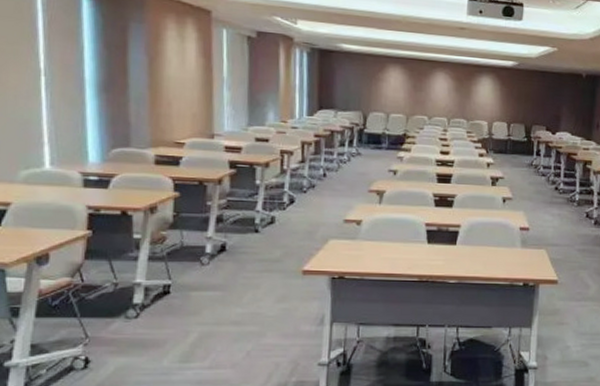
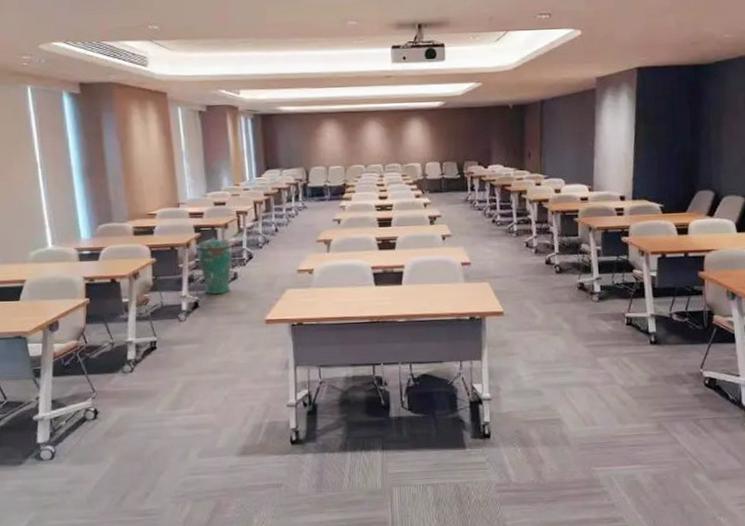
trash can: none [228,175,273,239] -> present [195,236,233,295]

